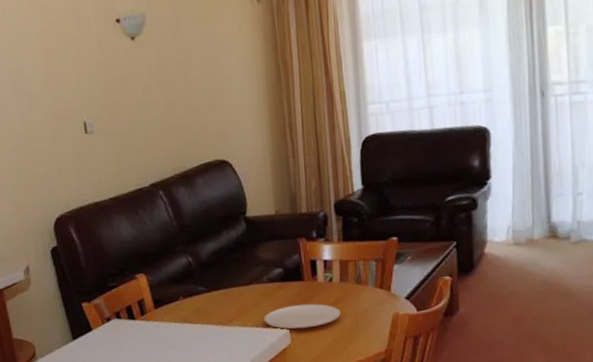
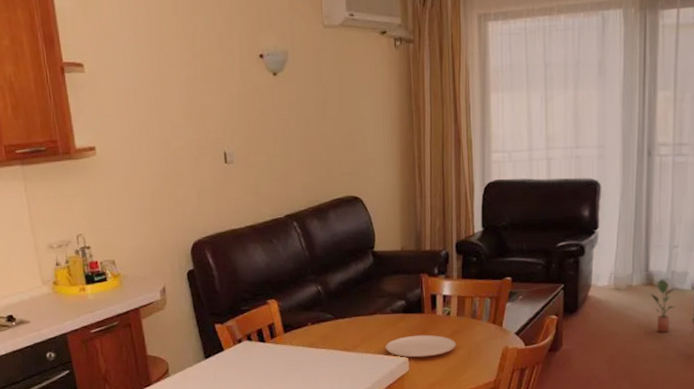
potted plant: none [555,230,585,289] -> present [650,279,676,332]

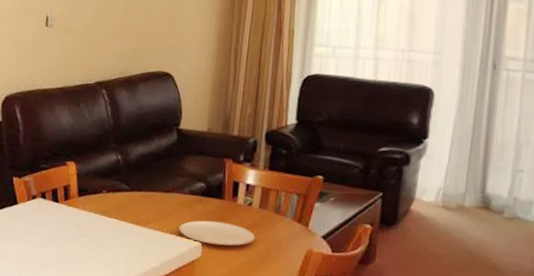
potted plant: present [650,279,676,332] -> none [485,204,518,265]

